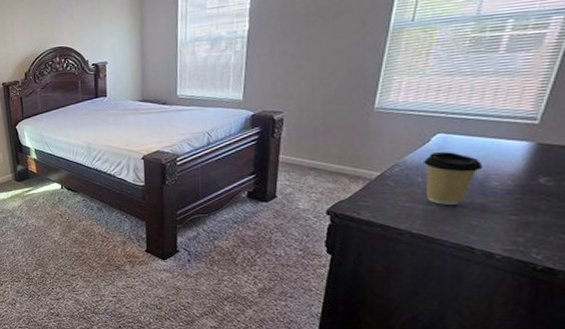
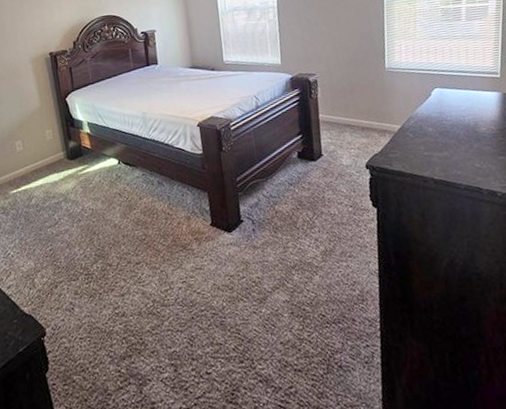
coffee cup: present [424,152,483,205] -> none [430,104,473,151]

